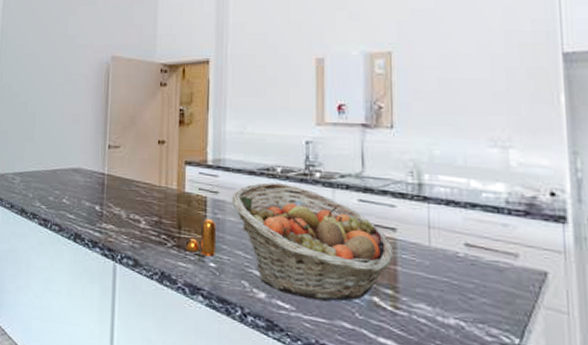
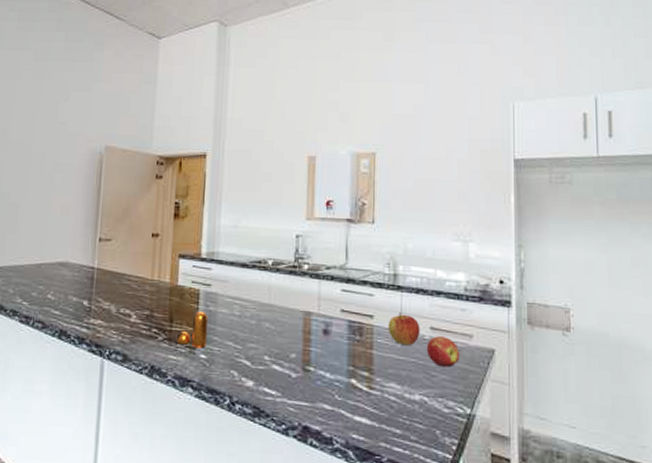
fruit basket: present [231,182,394,301] -> none [223,274,371,385]
apple: none [413,226,453,263] -> present [388,312,420,346]
apple: none [460,254,504,290] -> present [426,336,460,368]

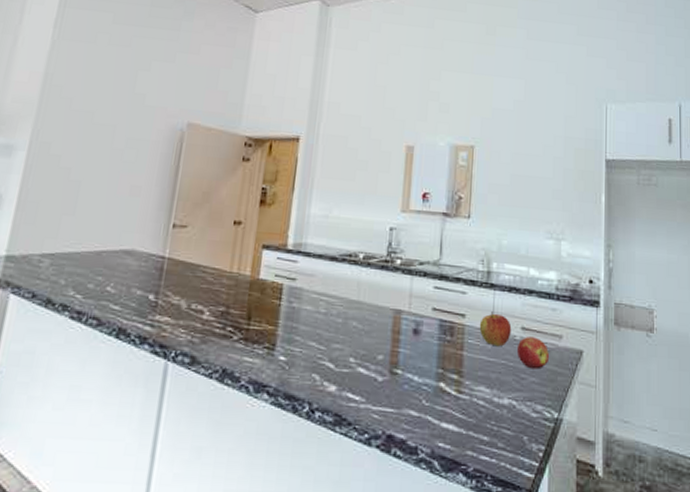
pepper shaker: present [176,311,209,349] -> none [253,308,291,350]

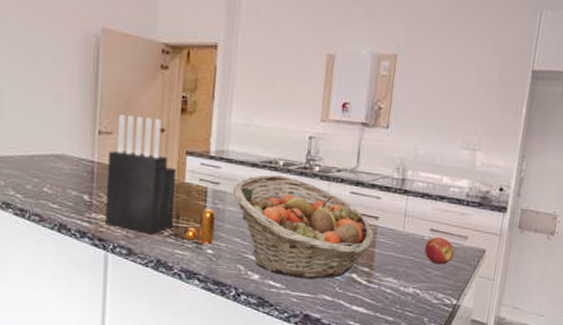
knife block: none [169,207,251,339] -> present [105,114,176,235]
pepper shaker: none [253,308,291,350] -> present [182,209,216,244]
fruit basket: none [309,269,462,390] -> present [232,174,374,279]
apple: present [479,311,512,347] -> none [391,215,421,245]

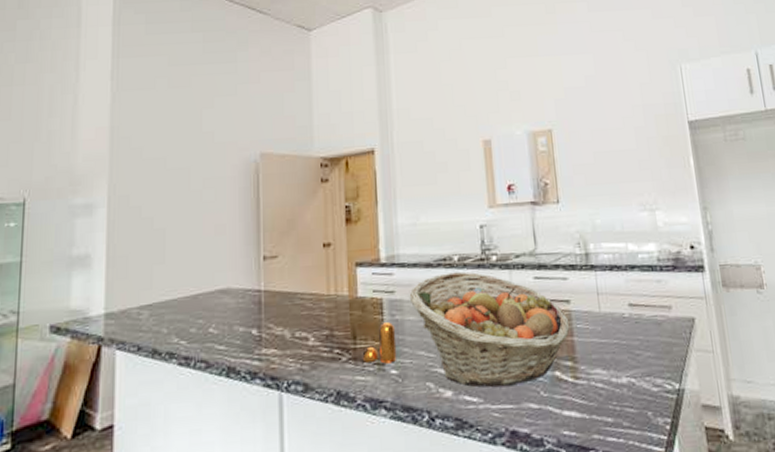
knife block: present [105,114,176,235] -> none [276,233,351,363]
apple: present [424,237,455,265] -> none [627,312,662,344]

